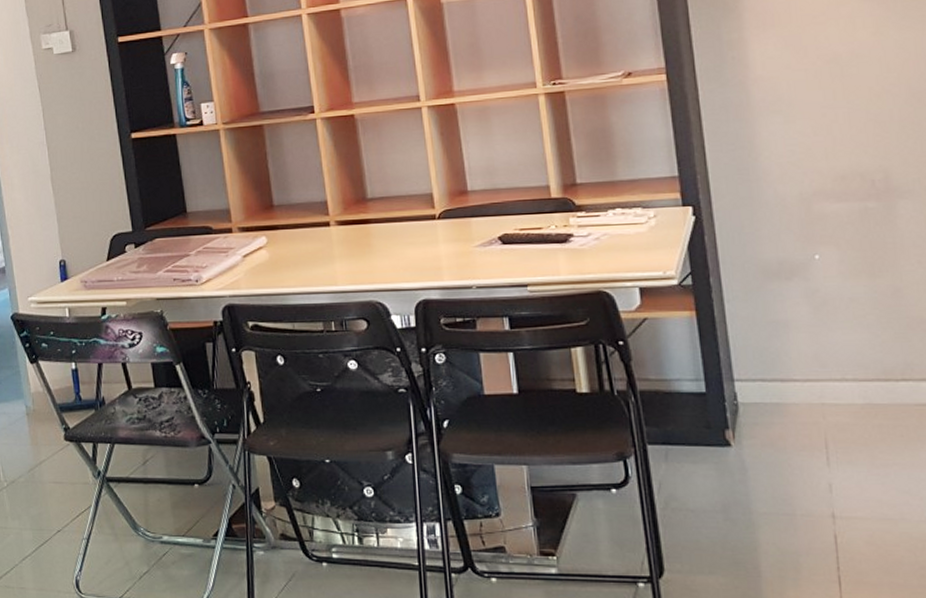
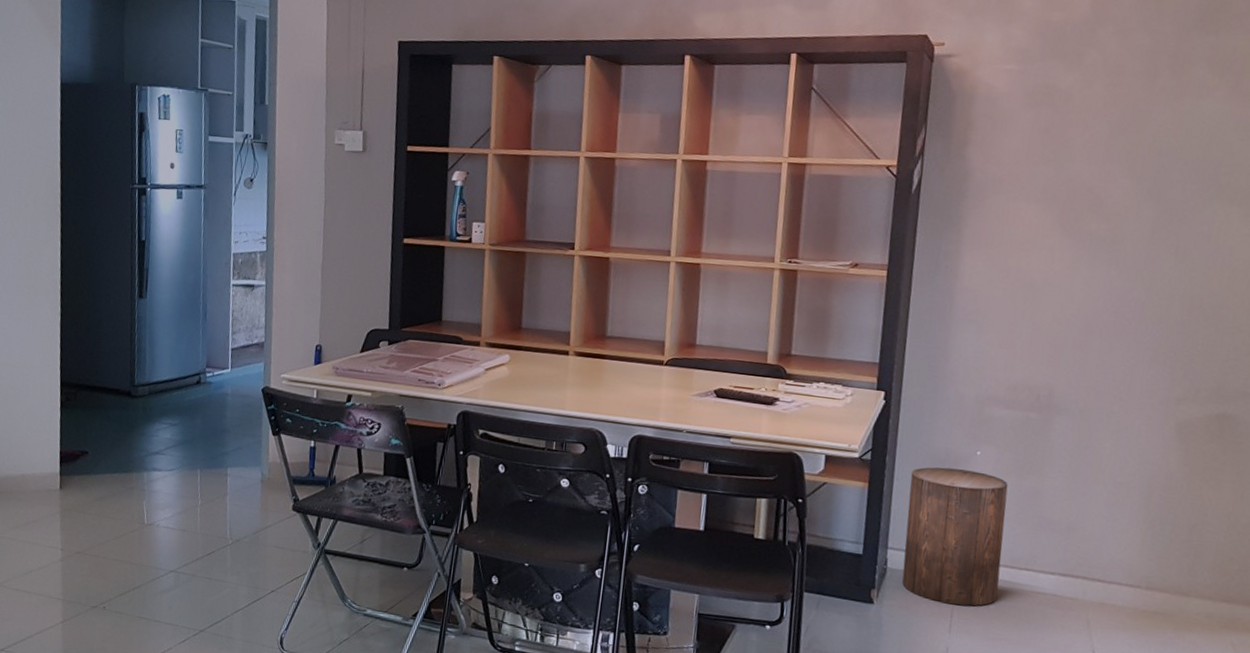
stool: none [742,278,877,434] -> present [902,467,1008,606]

